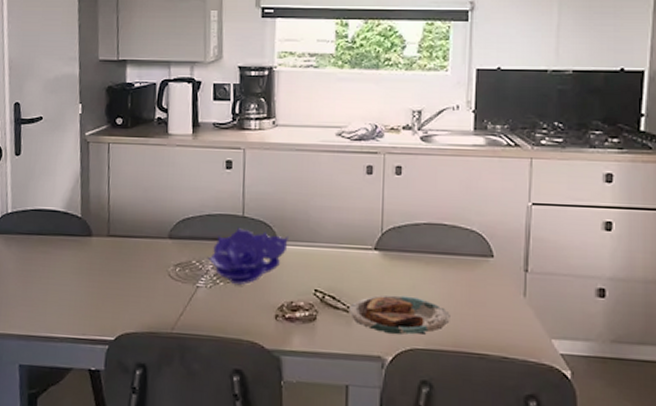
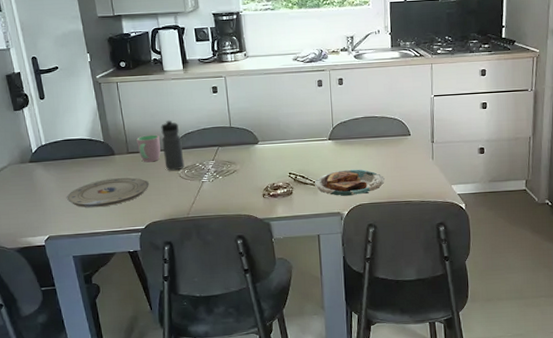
plate: none [25,266,128,304] -> present [67,177,149,208]
cup: none [121,215,151,252] -> present [136,135,161,163]
water bottle: none [152,197,179,267] -> present [161,119,185,171]
decorative bowl: present [207,227,290,285] -> none [207,135,267,176]

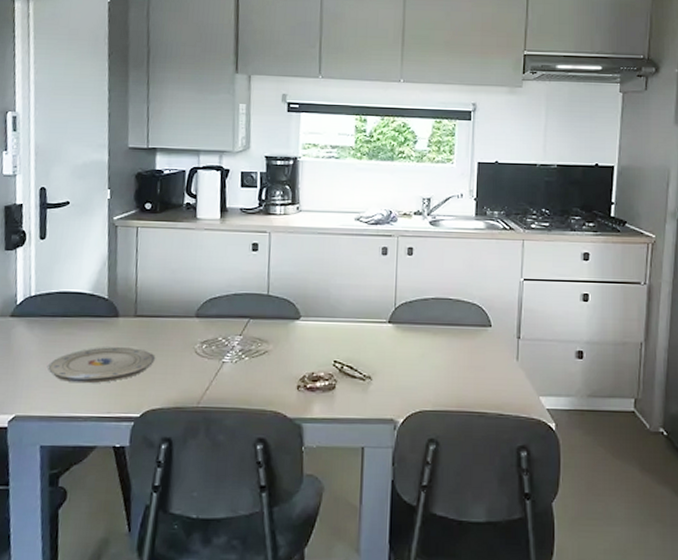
cup: present [136,135,161,163] -> none [148,295,178,331]
water bottle: present [161,119,185,171] -> none [179,279,206,344]
plate: present [315,169,385,197] -> none [365,363,454,399]

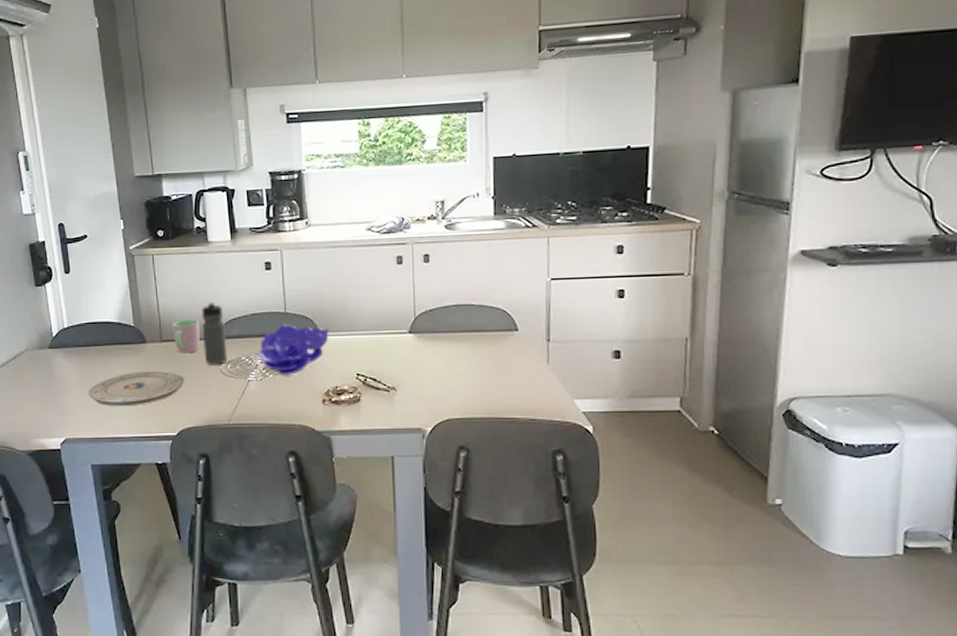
cup: none [148,295,178,331] -> present [172,319,200,354]
water bottle: none [179,279,206,344] -> present [201,301,228,365]
decorative bowl: none [233,305,312,358] -> present [255,322,330,375]

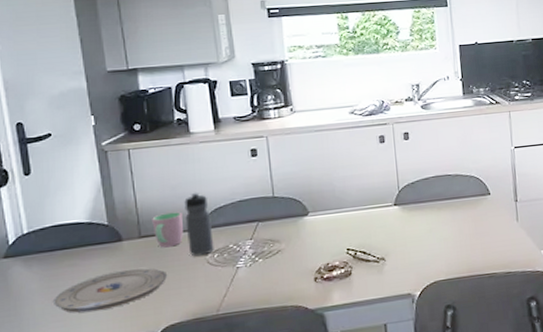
decorative bowl: present [255,322,330,375] -> none [243,206,319,258]

